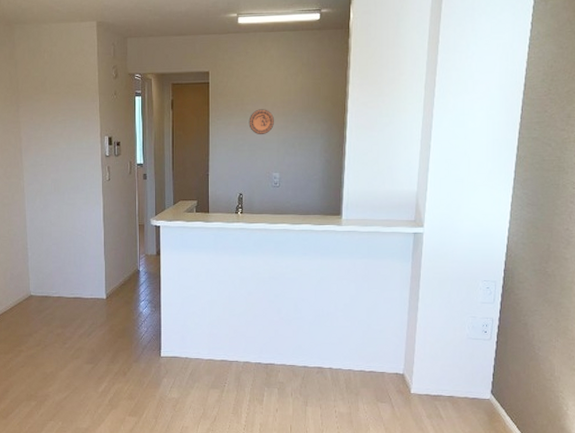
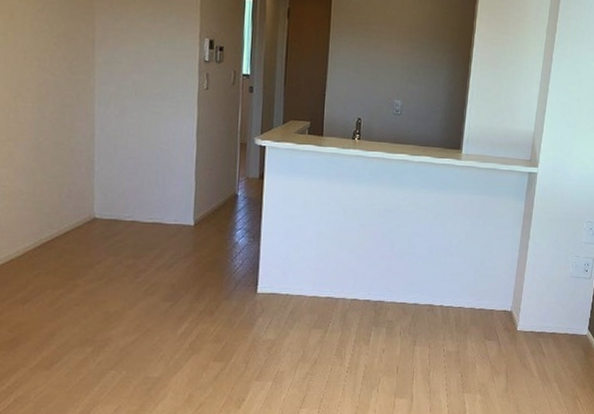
decorative plate: present [249,109,275,135] -> none [372,31,400,59]

